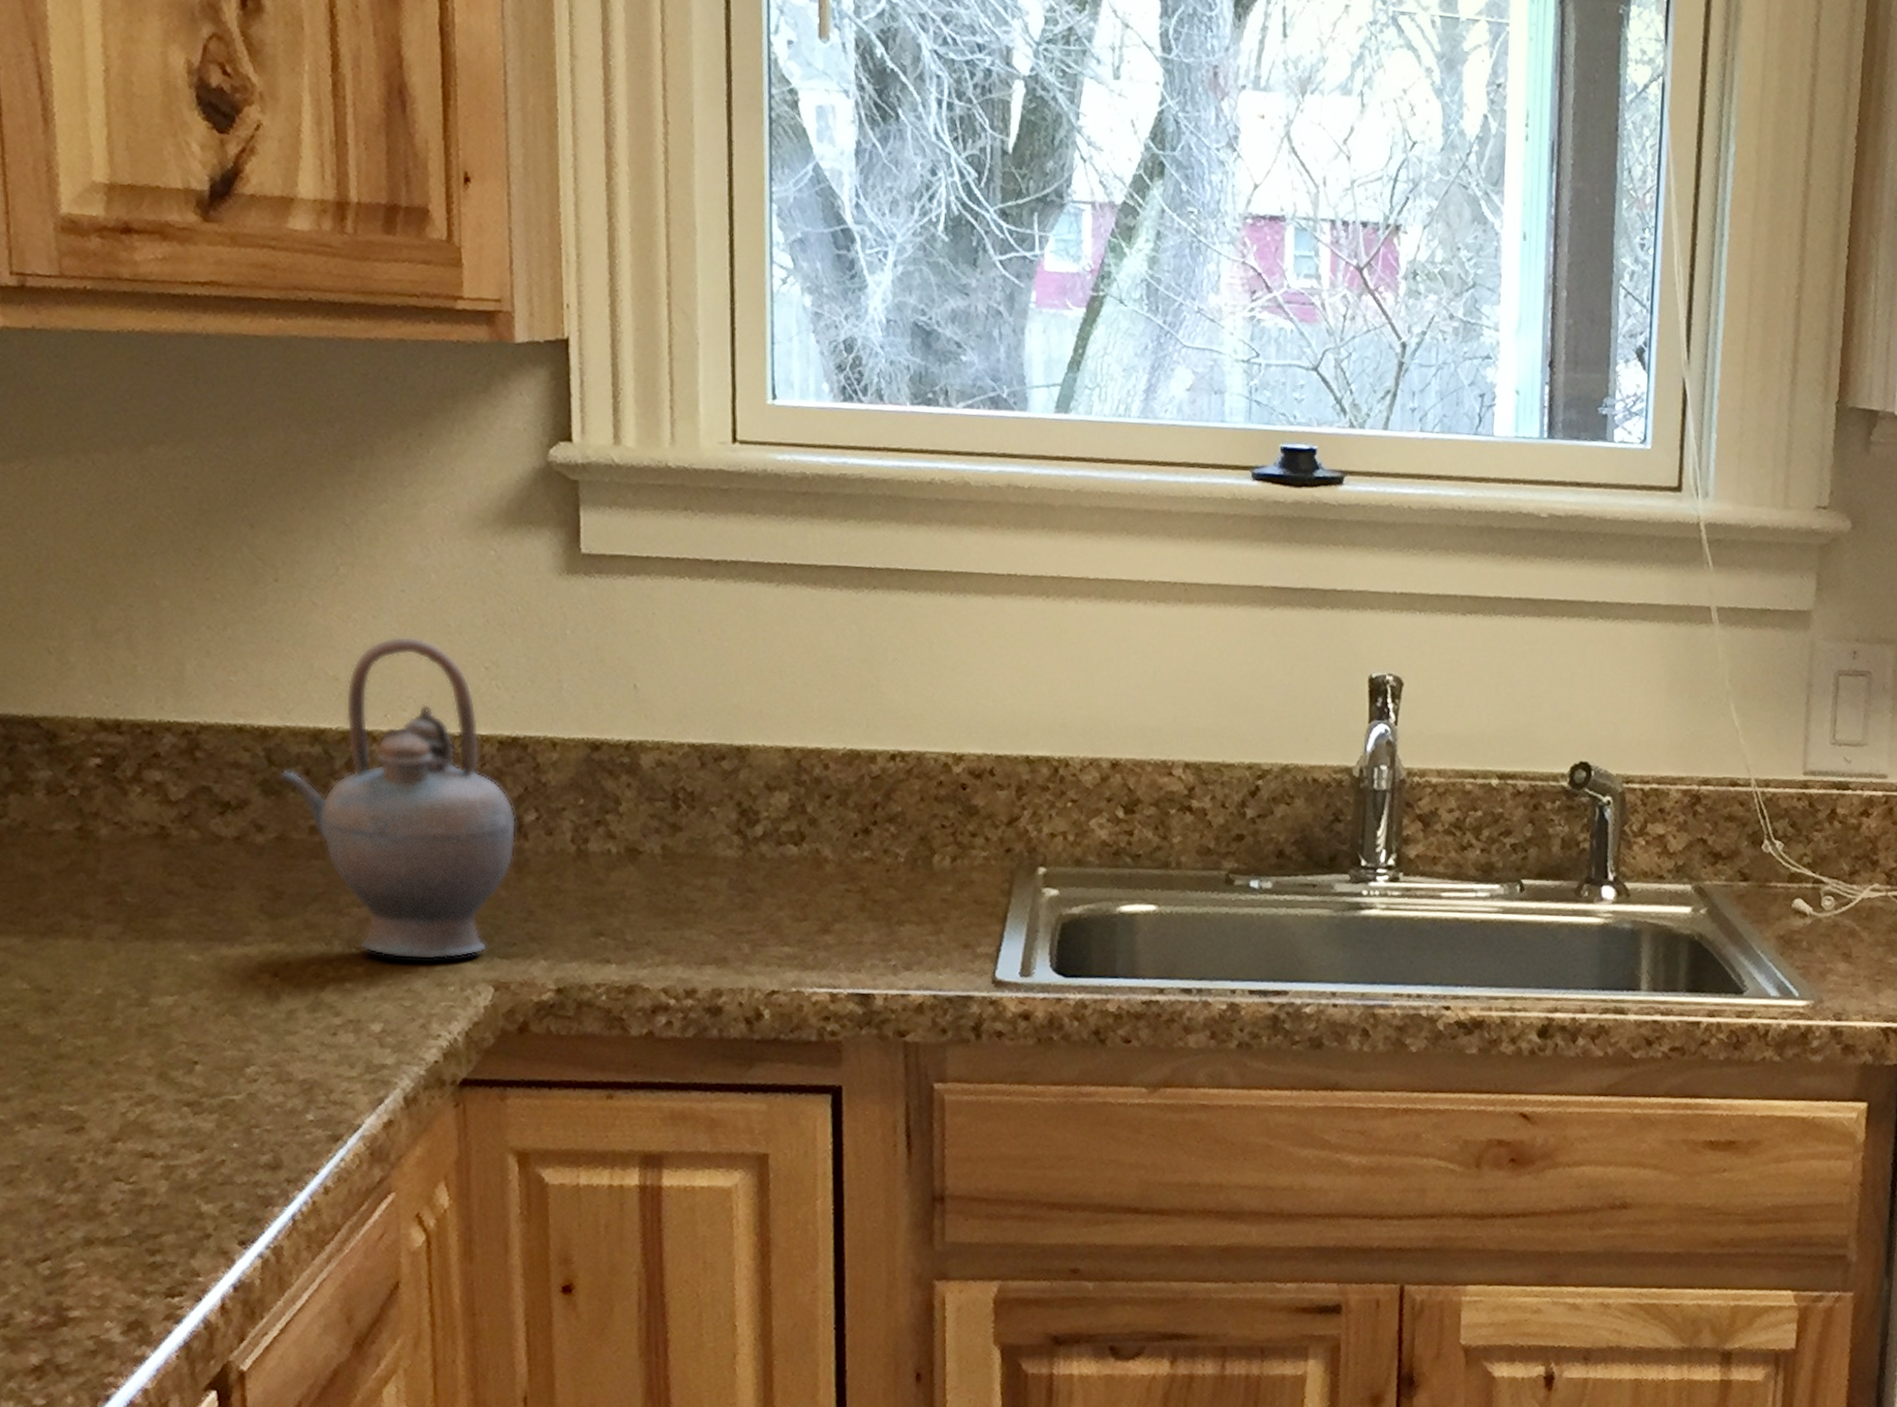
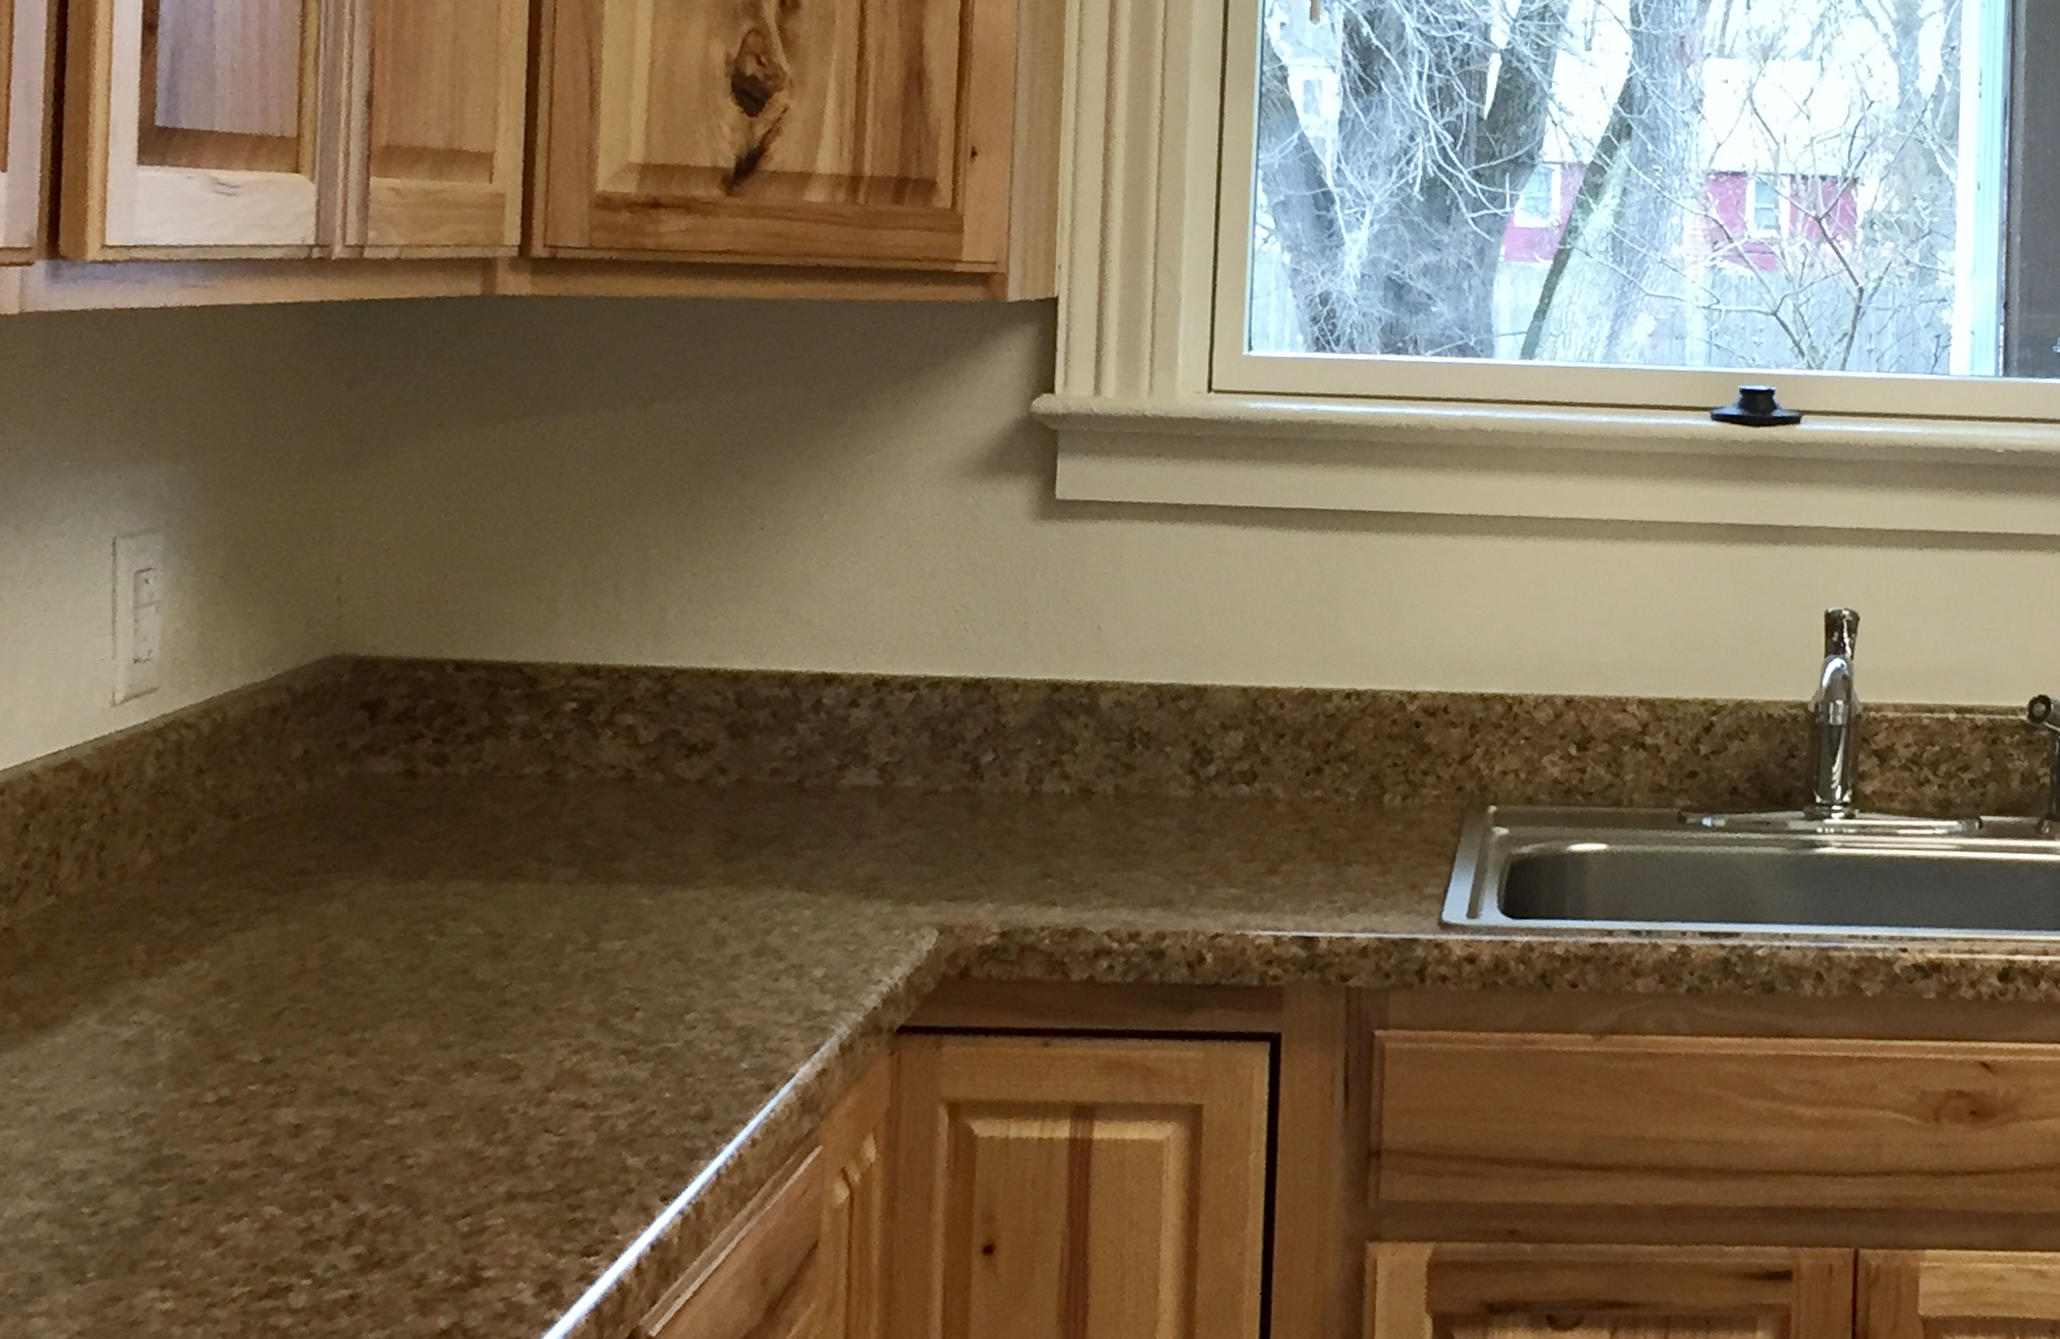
teapot: present [279,636,517,960] -> none [746,580,974,903]

